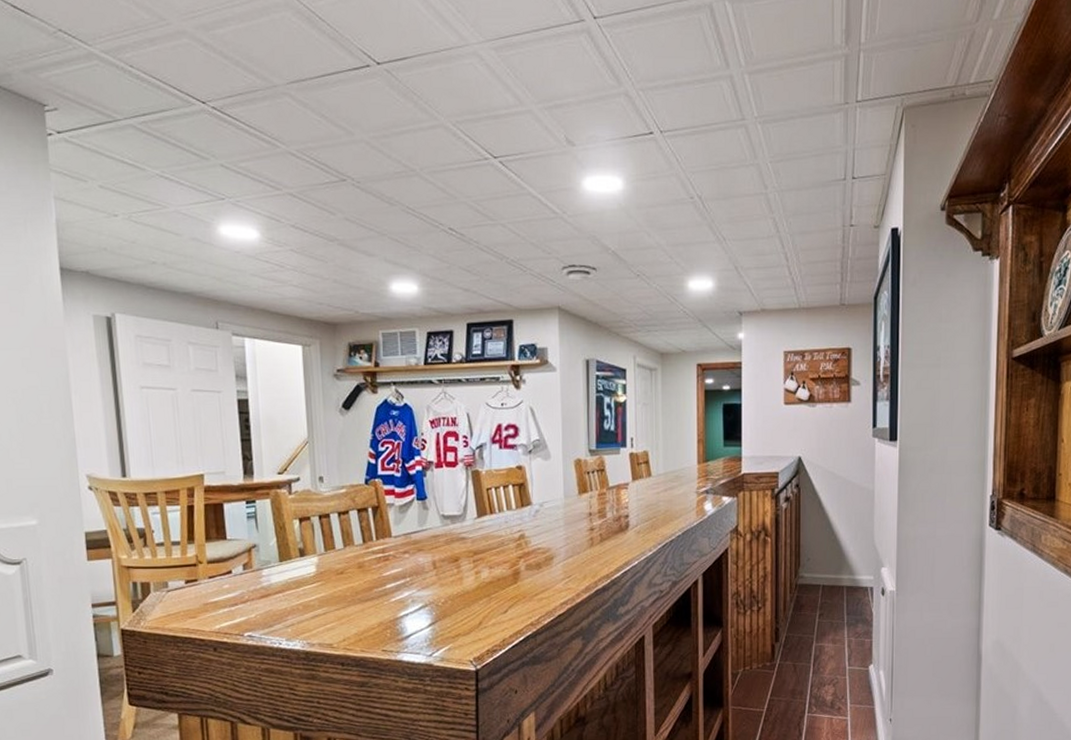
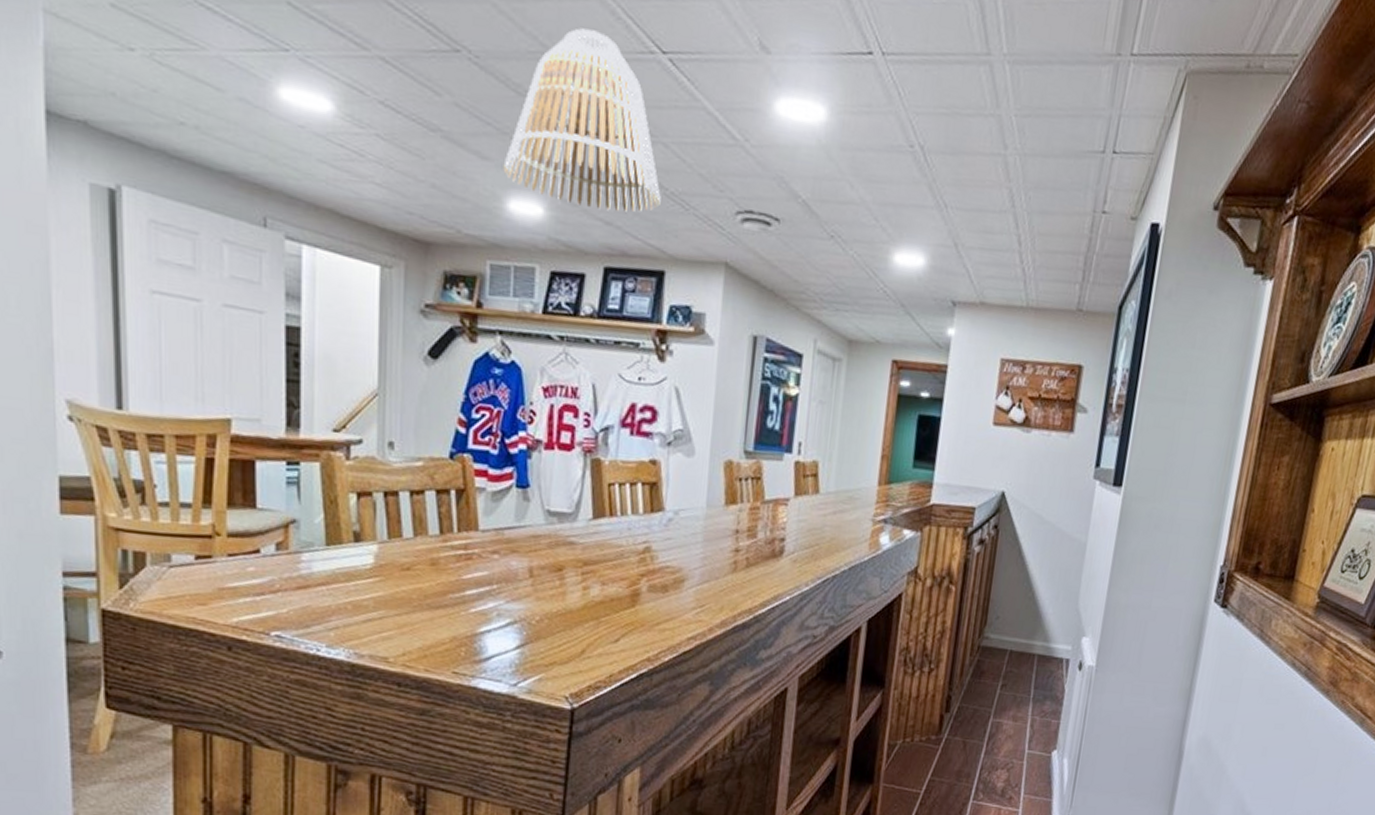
lamp shade: none [385,149,504,281] -> present [503,28,661,212]

